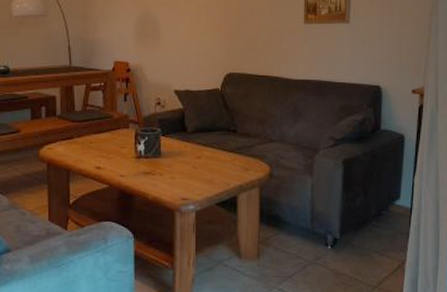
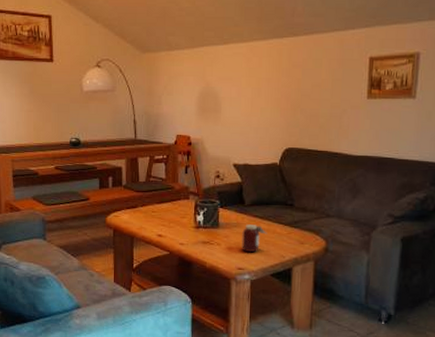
jar: none [185,151,211,182] -> present [242,223,267,253]

